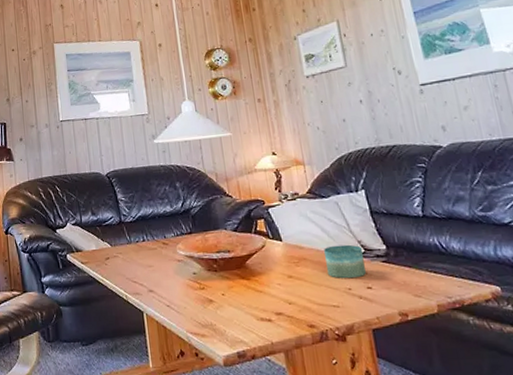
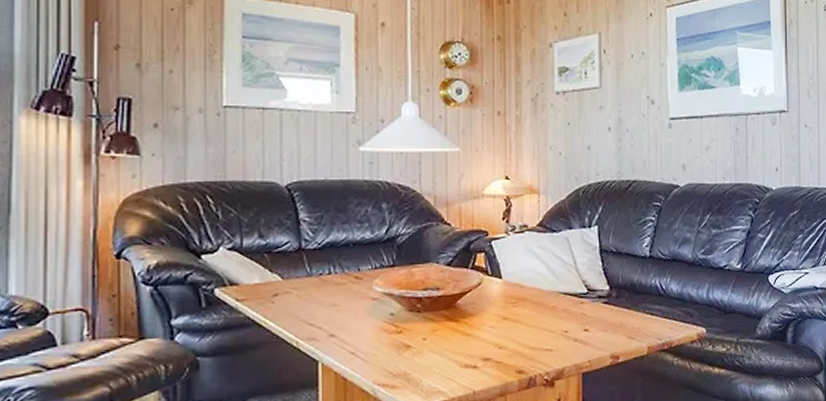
candle: present [324,244,366,279] -> none [546,284,585,321]

